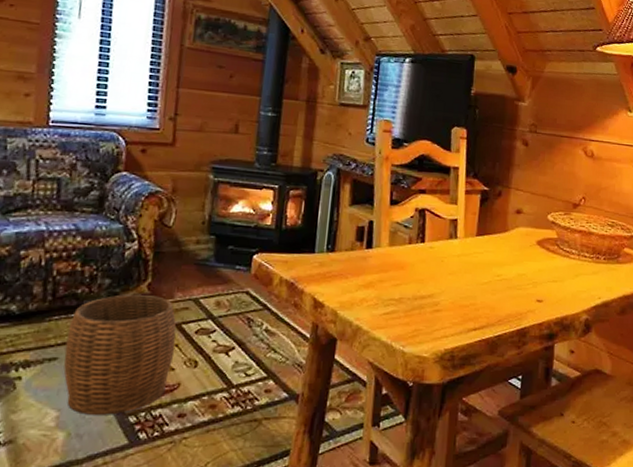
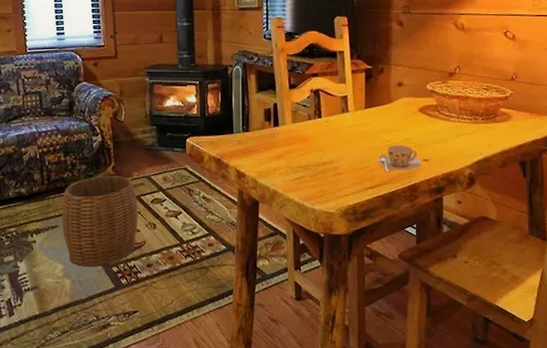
teacup: none [485,280,535,313] -> present [378,144,422,173]

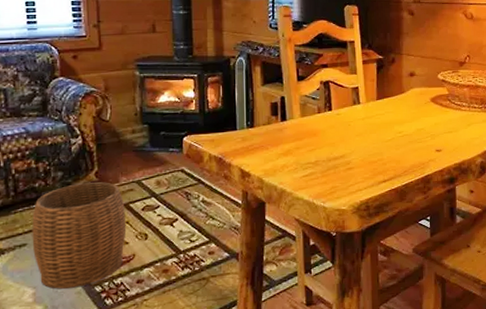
teacup: present [378,144,422,173] -> none [391,135,435,165]

